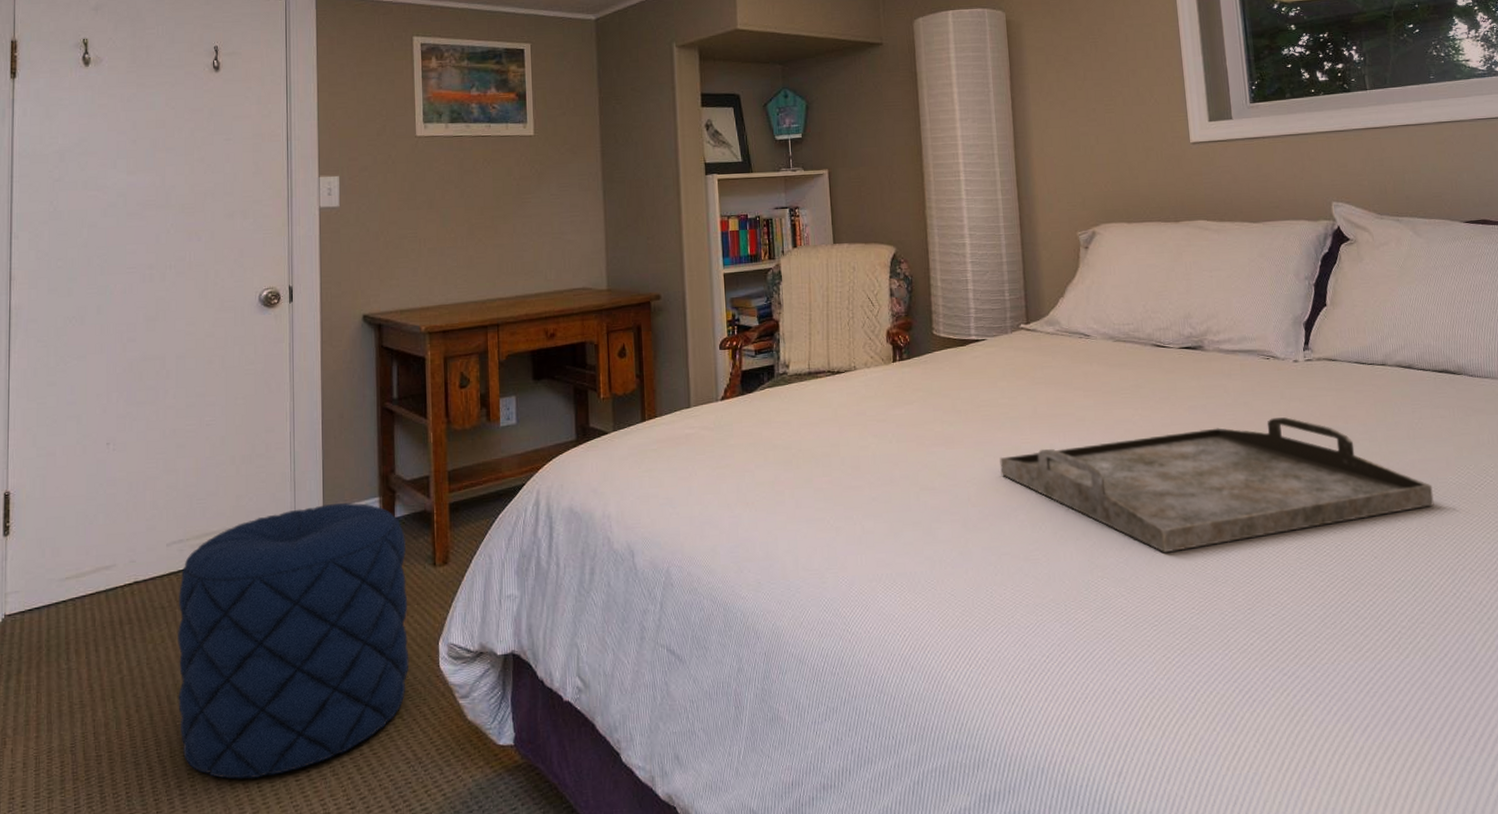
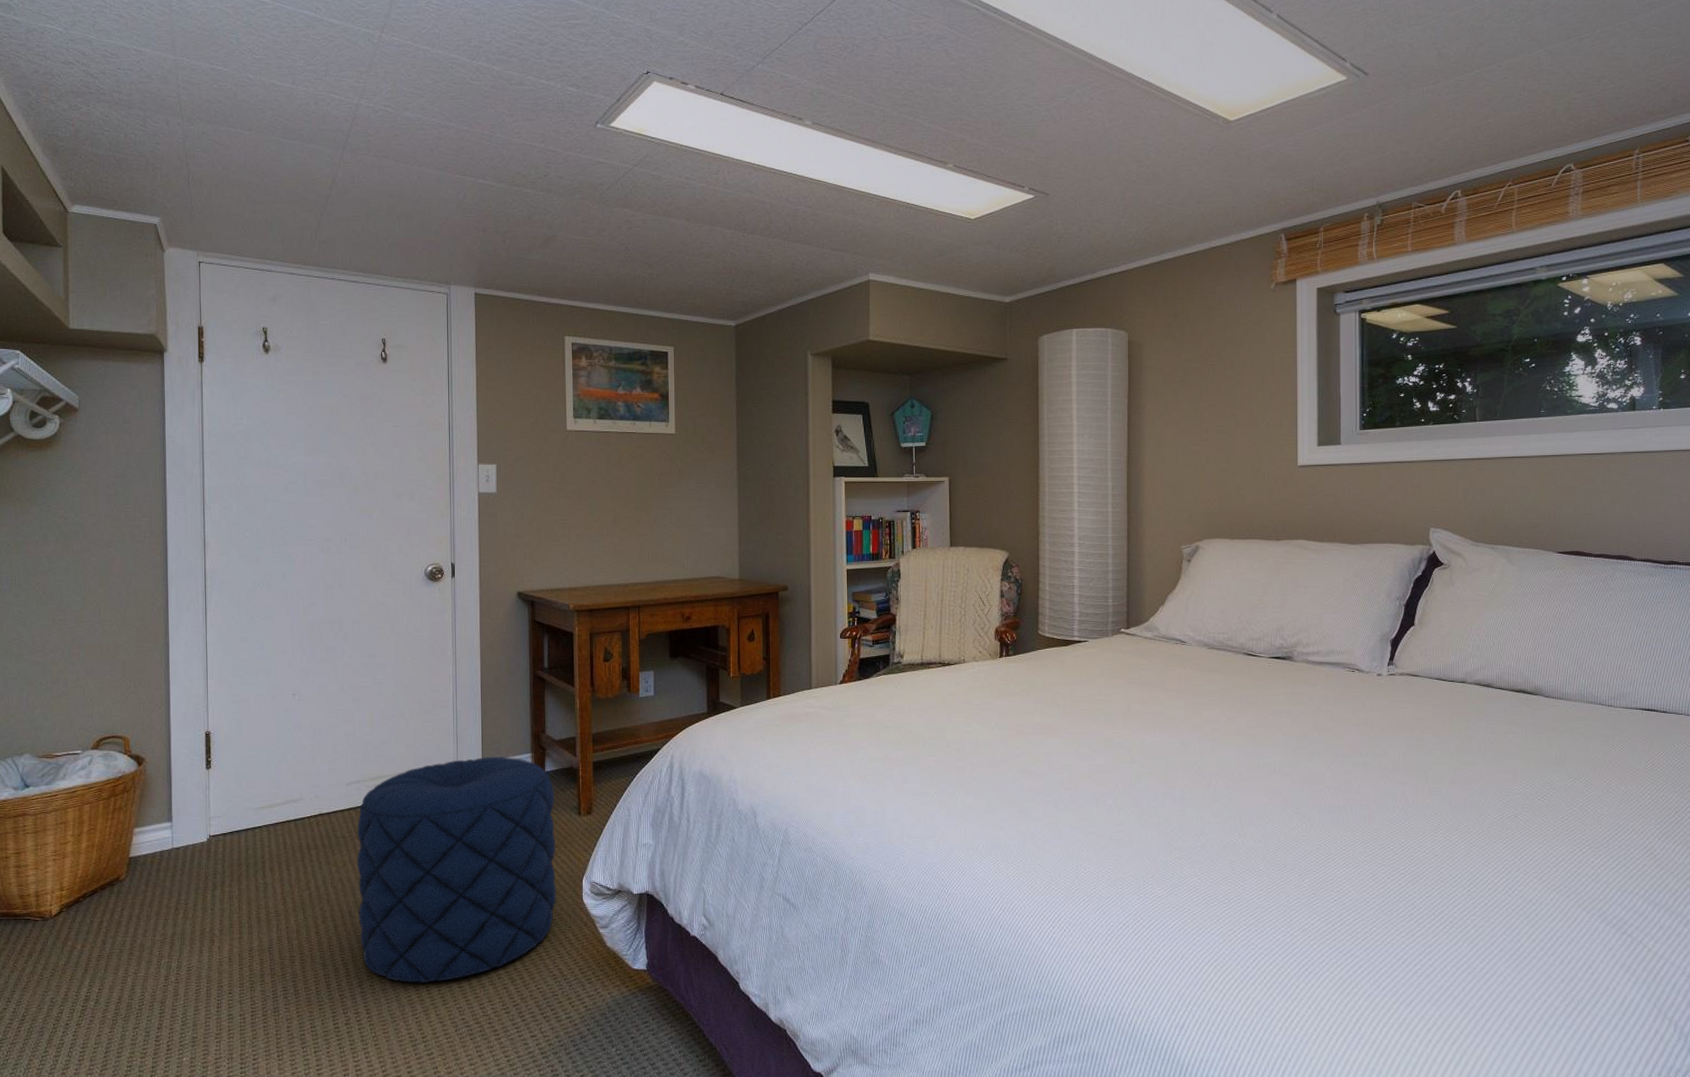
serving tray: present [999,417,1434,553] -> none [1093,726,1497,841]

